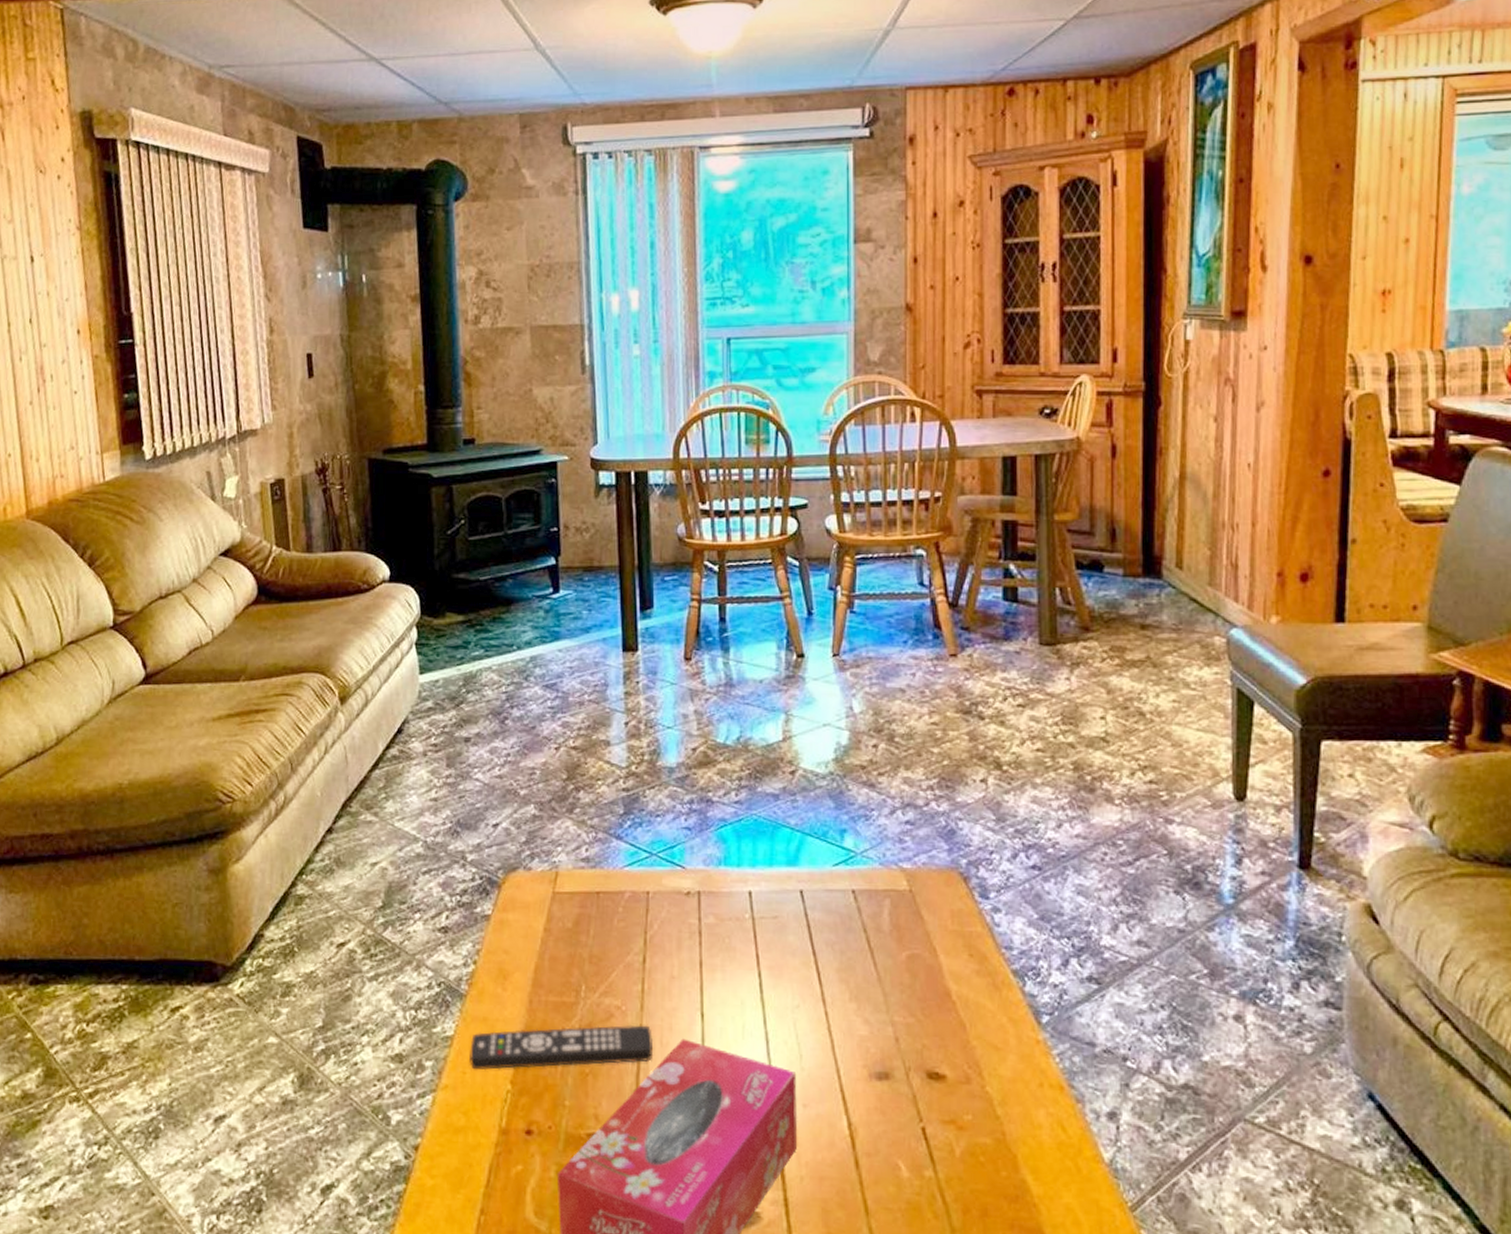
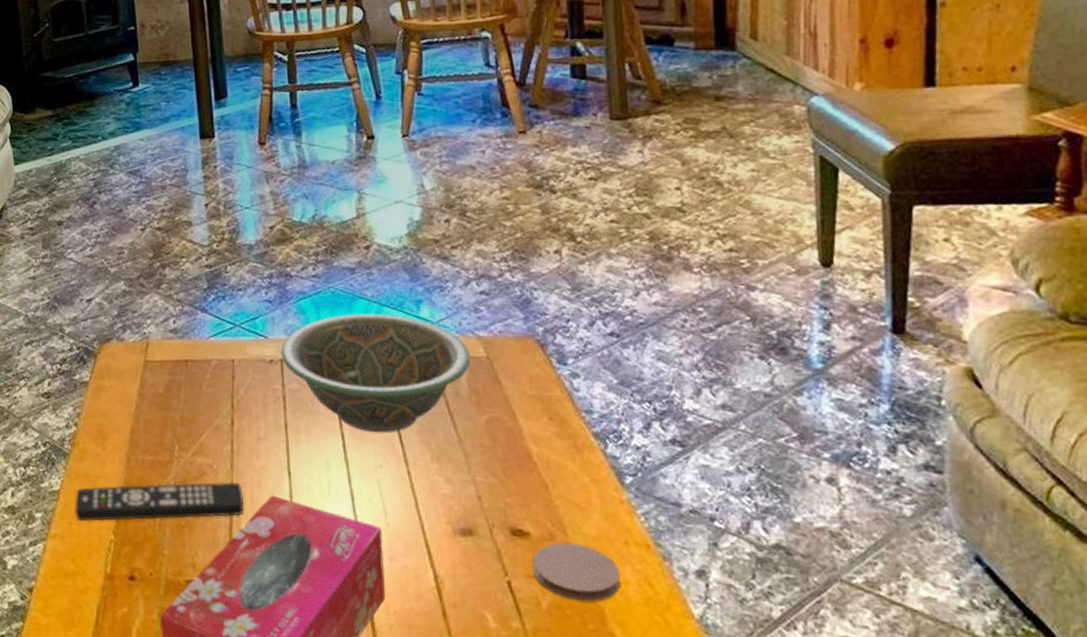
decorative bowl: none [699,843,894,971] -> present [281,314,471,433]
coaster: none [948,1085,1033,1148] -> present [532,542,620,602]

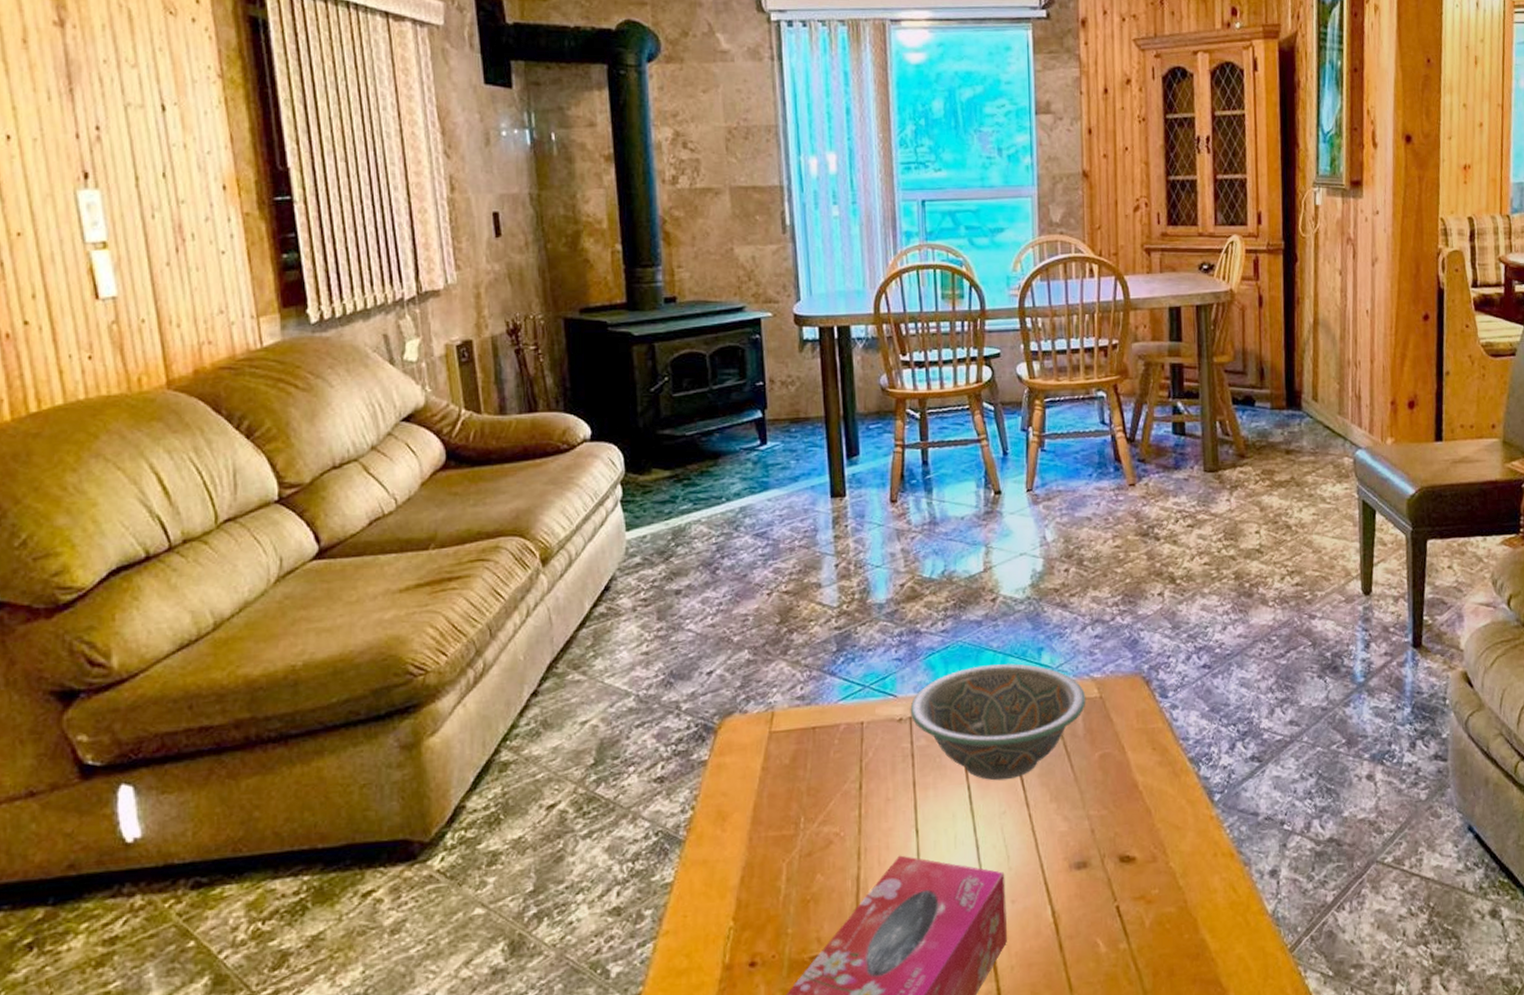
remote control: present [75,482,244,522] -> none [690,847,871,913]
coaster: present [532,542,620,602] -> none [1138,861,1210,915]

